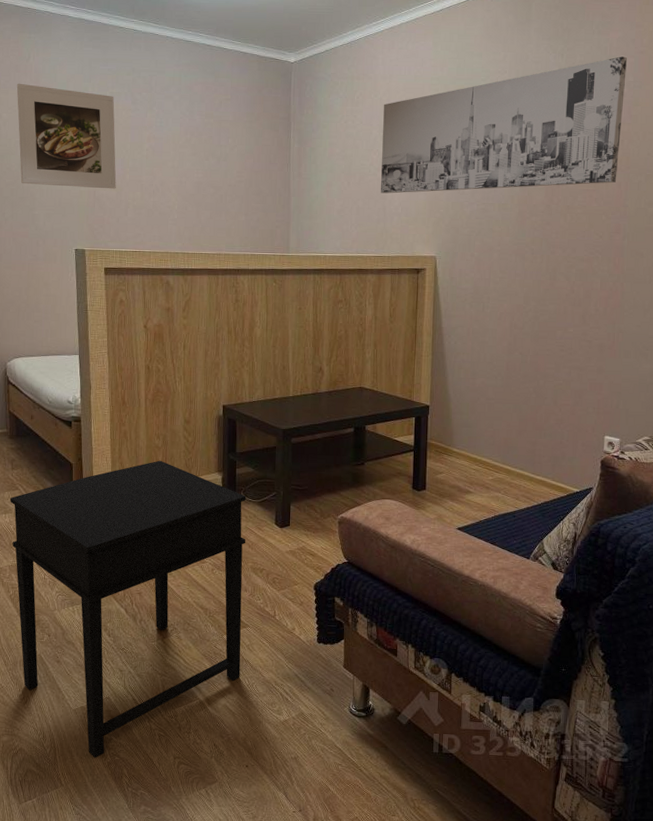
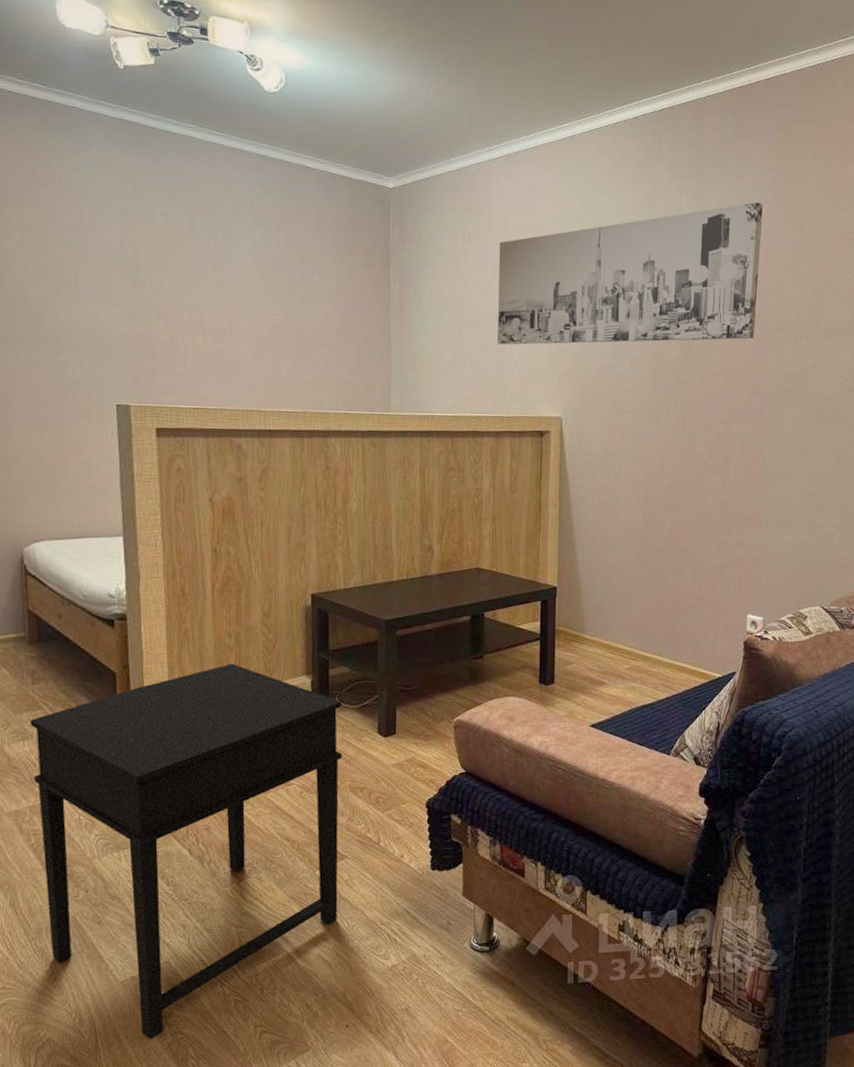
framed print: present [16,83,116,189] -> none [33,194,171,331]

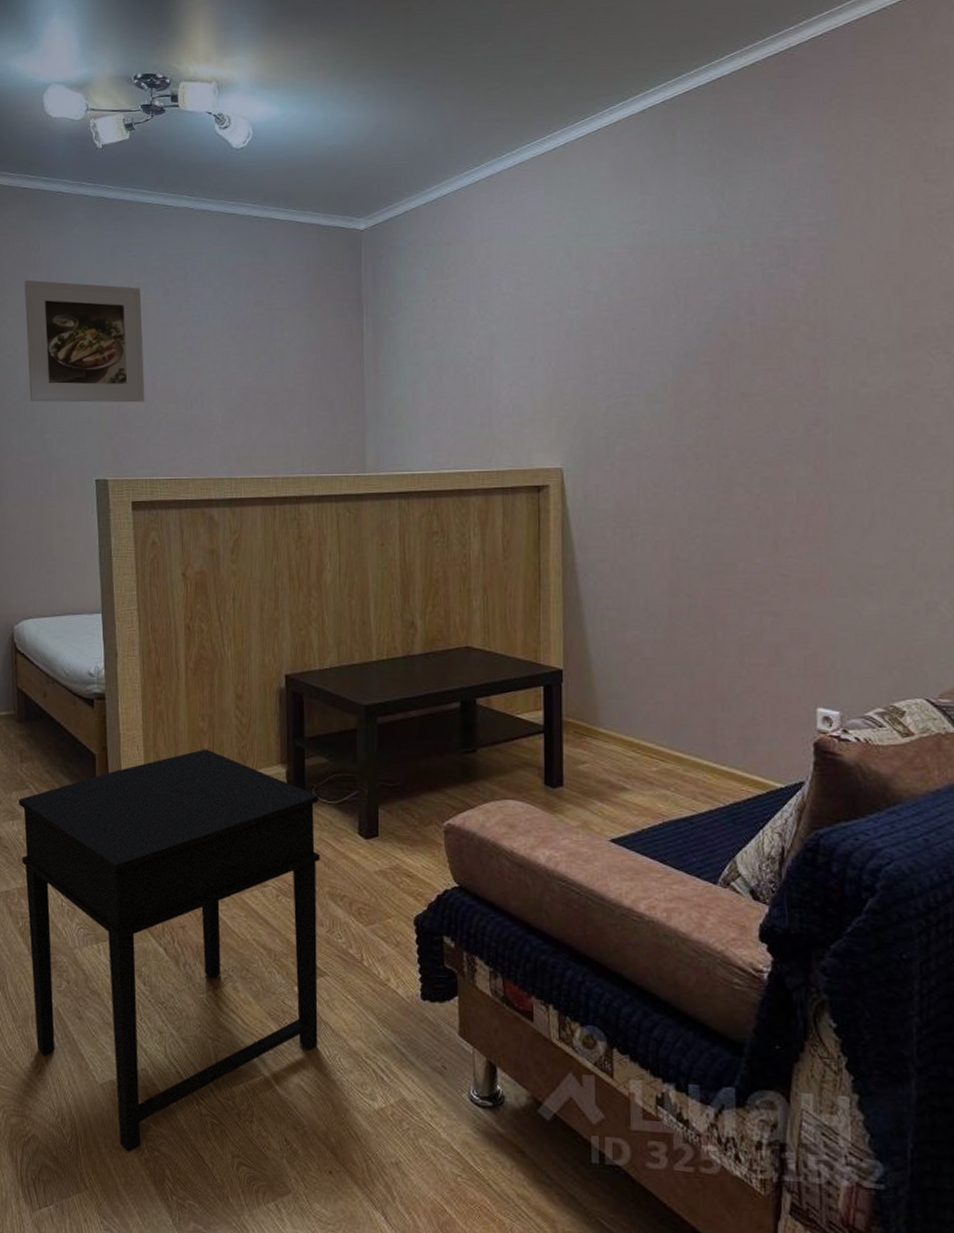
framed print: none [33,194,171,331] -> present [24,280,145,403]
wall art: present [498,202,763,345] -> none [483,189,815,389]

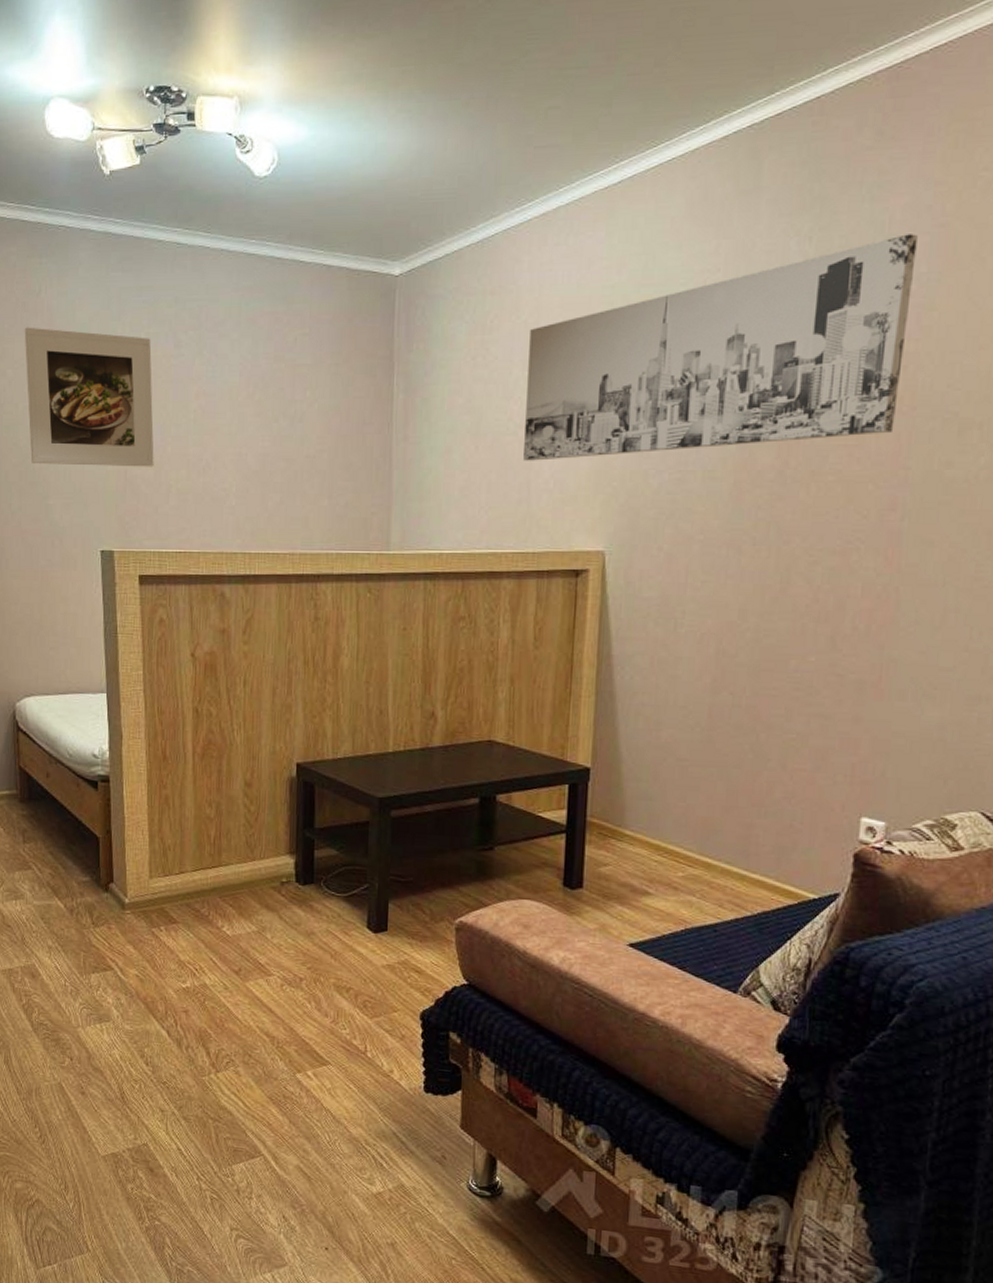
side table: present [18,749,320,1152] -> none [21,836,328,1220]
wall art: none [483,189,815,389] -> present [523,234,918,461]

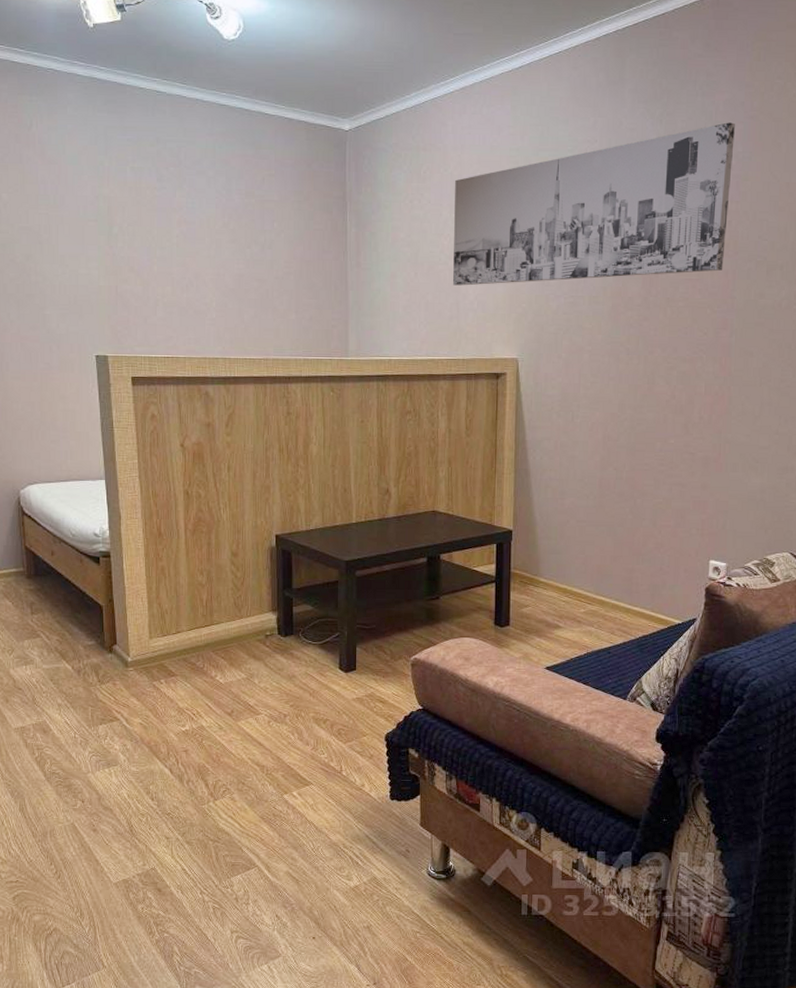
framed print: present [24,327,154,467] -> none [17,156,142,284]

